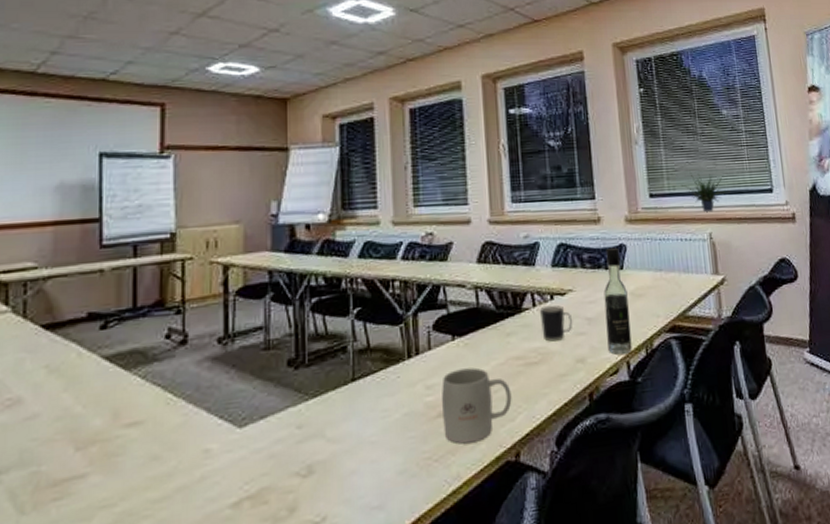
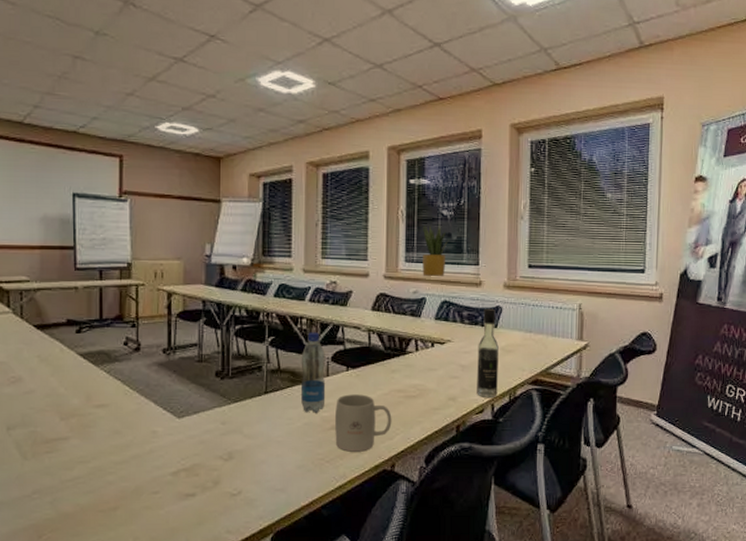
bottle: none [395,296,429,400] -> present [300,332,326,413]
planter: none [527,155,559,217] -> present [422,223,449,276]
mug: present [539,305,573,342] -> none [421,351,449,381]
potted plant: present [680,172,731,213] -> none [558,249,605,286]

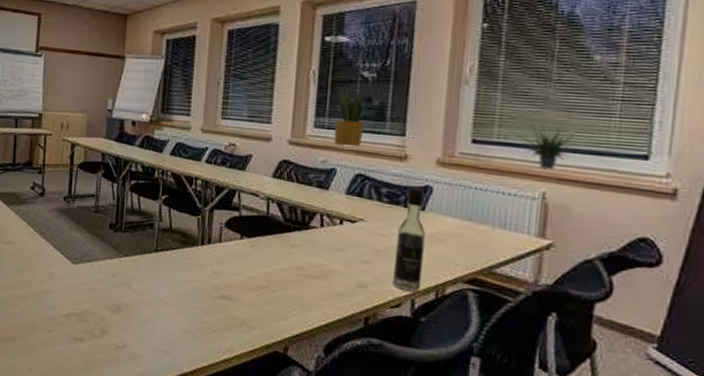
bottle: present [300,332,326,413] -> none [190,194,219,279]
mug: present [335,394,392,452] -> none [223,264,288,328]
potted plant: none [558,249,605,286] -> present [515,123,585,171]

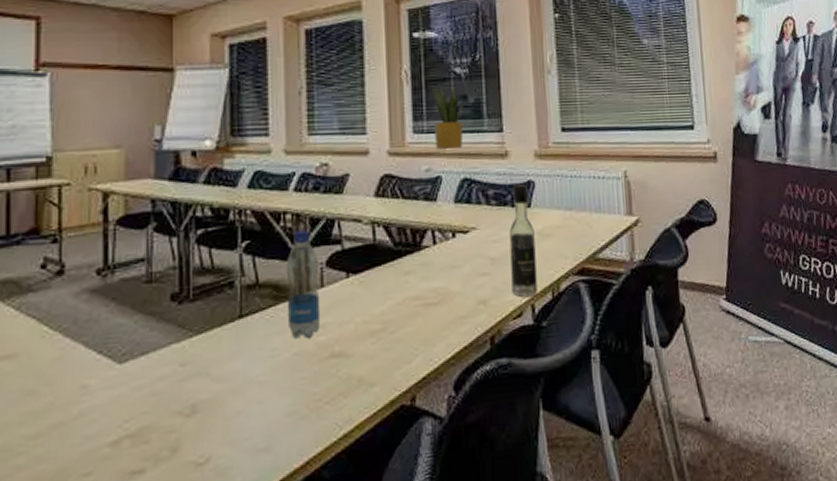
bottle: none [190,194,219,279] -> present [286,230,321,339]
potted plant: present [515,123,585,171] -> none [595,106,649,150]

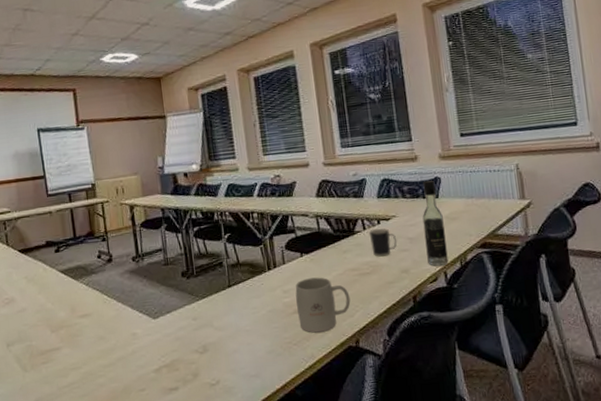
bottle: present [286,230,321,339] -> none [257,224,285,301]
mug: none [334,307,409,387] -> present [295,277,351,333]
planter: present [431,84,465,149] -> none [352,107,381,158]
mug: none [440,243,476,282] -> present [368,228,398,257]

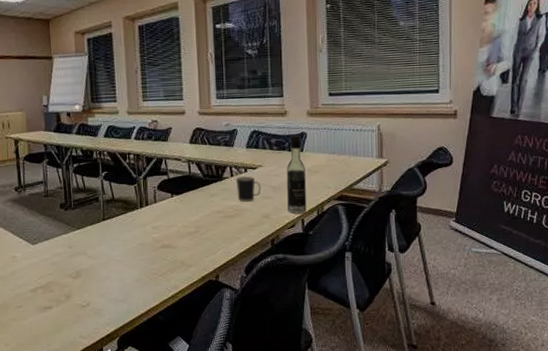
mug: present [295,277,351,333] -> none [164,217,214,266]

